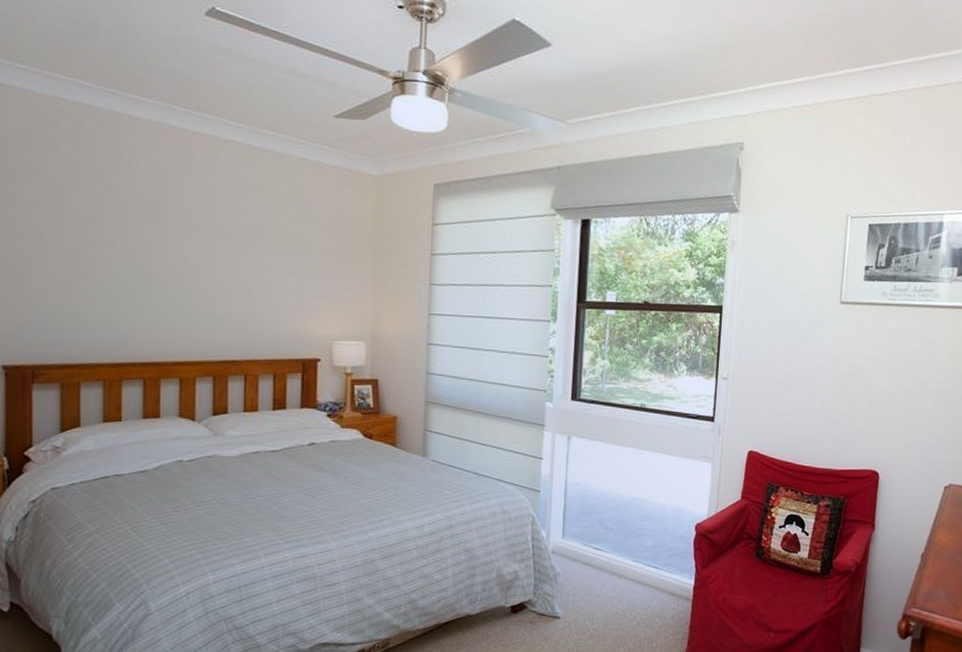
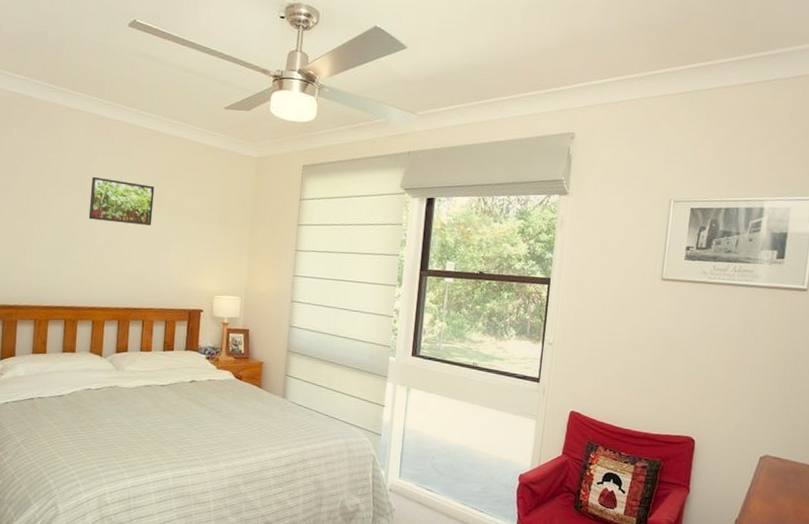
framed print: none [167,201,251,260] -> present [88,176,155,226]

